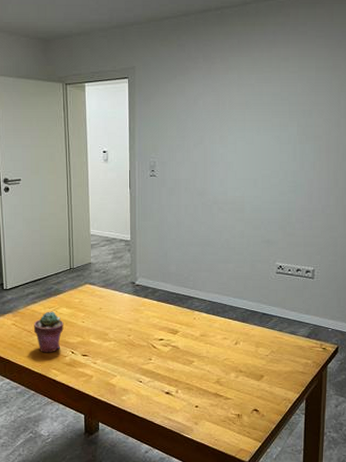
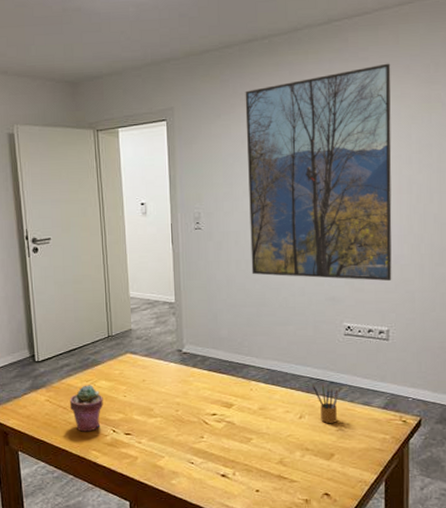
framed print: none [198,37,326,228] -> present [245,63,392,282]
pencil box: none [247,315,272,349] -> present [312,384,341,423]

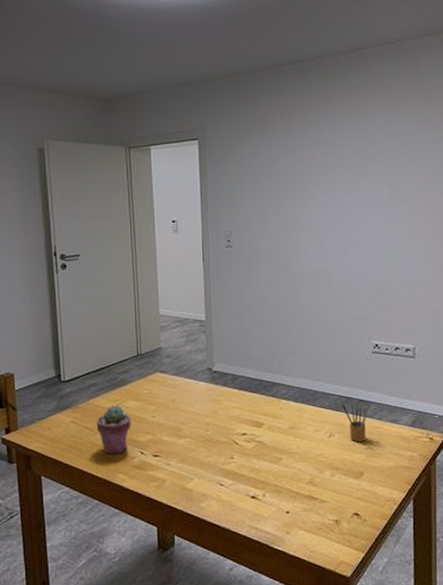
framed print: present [245,63,392,282] -> none [275,90,417,300]

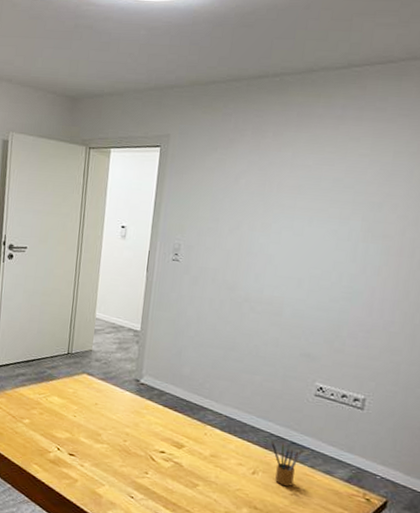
potted succulent: present [96,405,131,454] -> none [19,397,53,445]

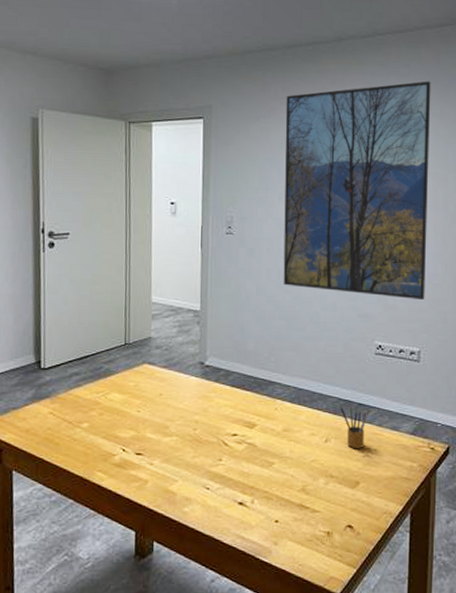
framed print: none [224,116,411,348] -> present [283,81,431,301]

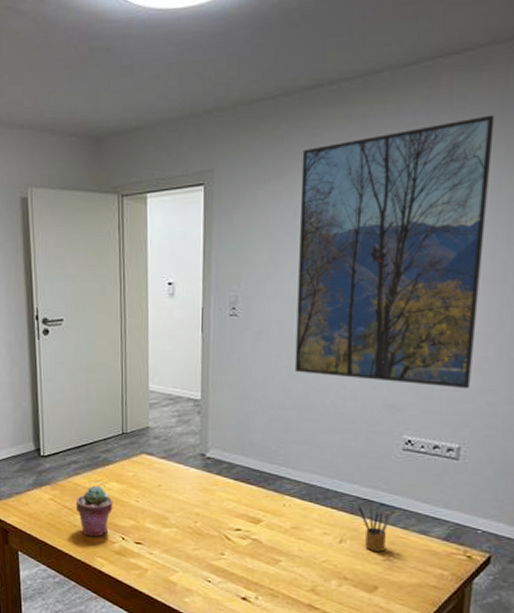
potted succulent: none [76,397,114,450] -> present [75,485,113,537]

